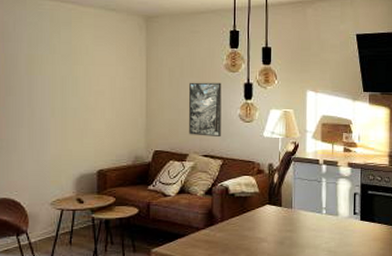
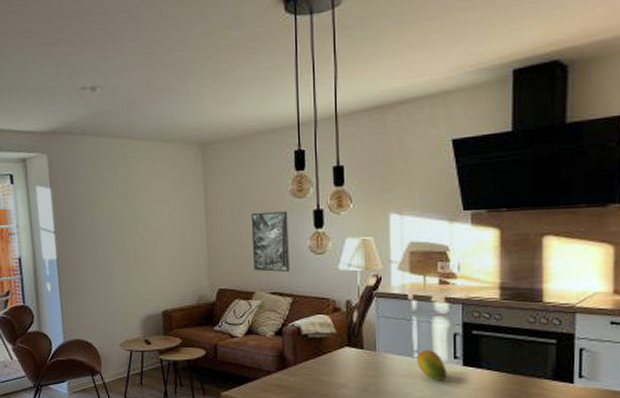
fruit: none [324,207,349,233] -> present [416,350,448,380]

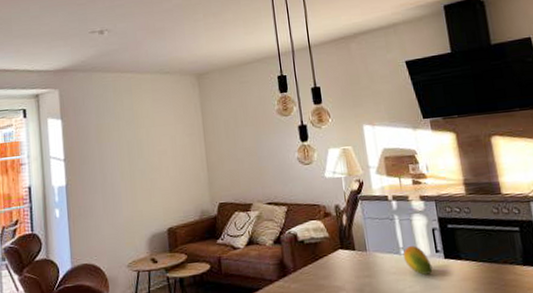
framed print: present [250,211,289,273] -> none [244,128,282,184]

